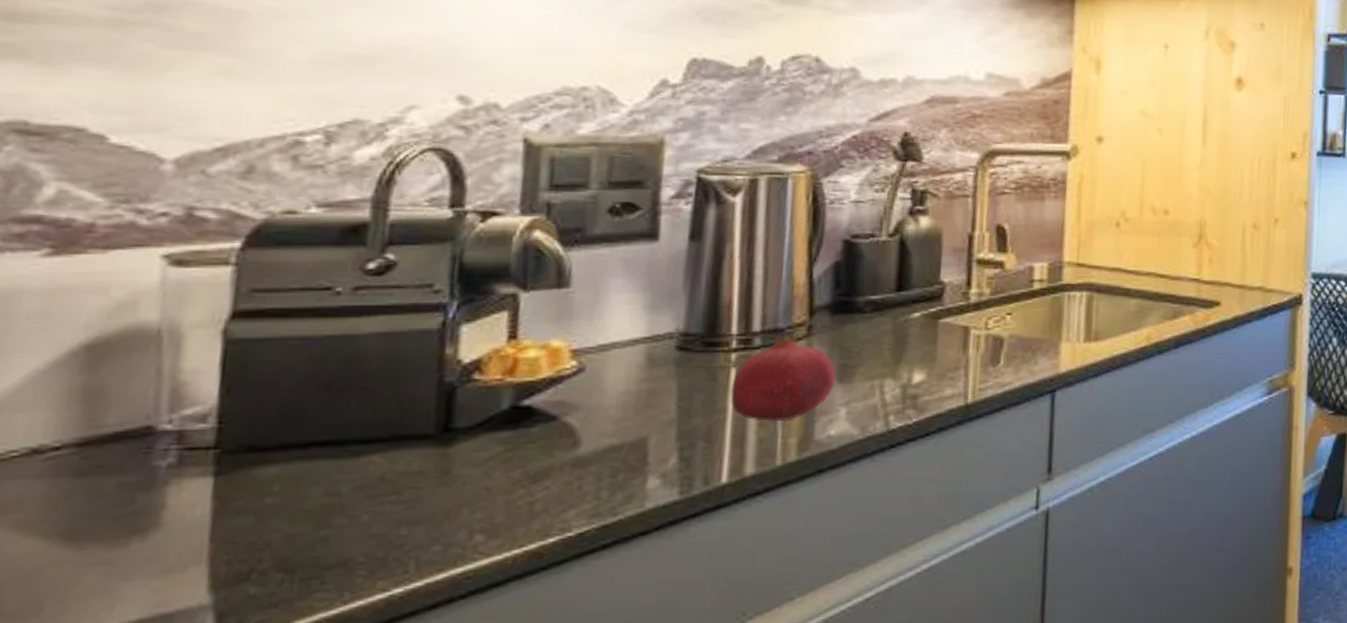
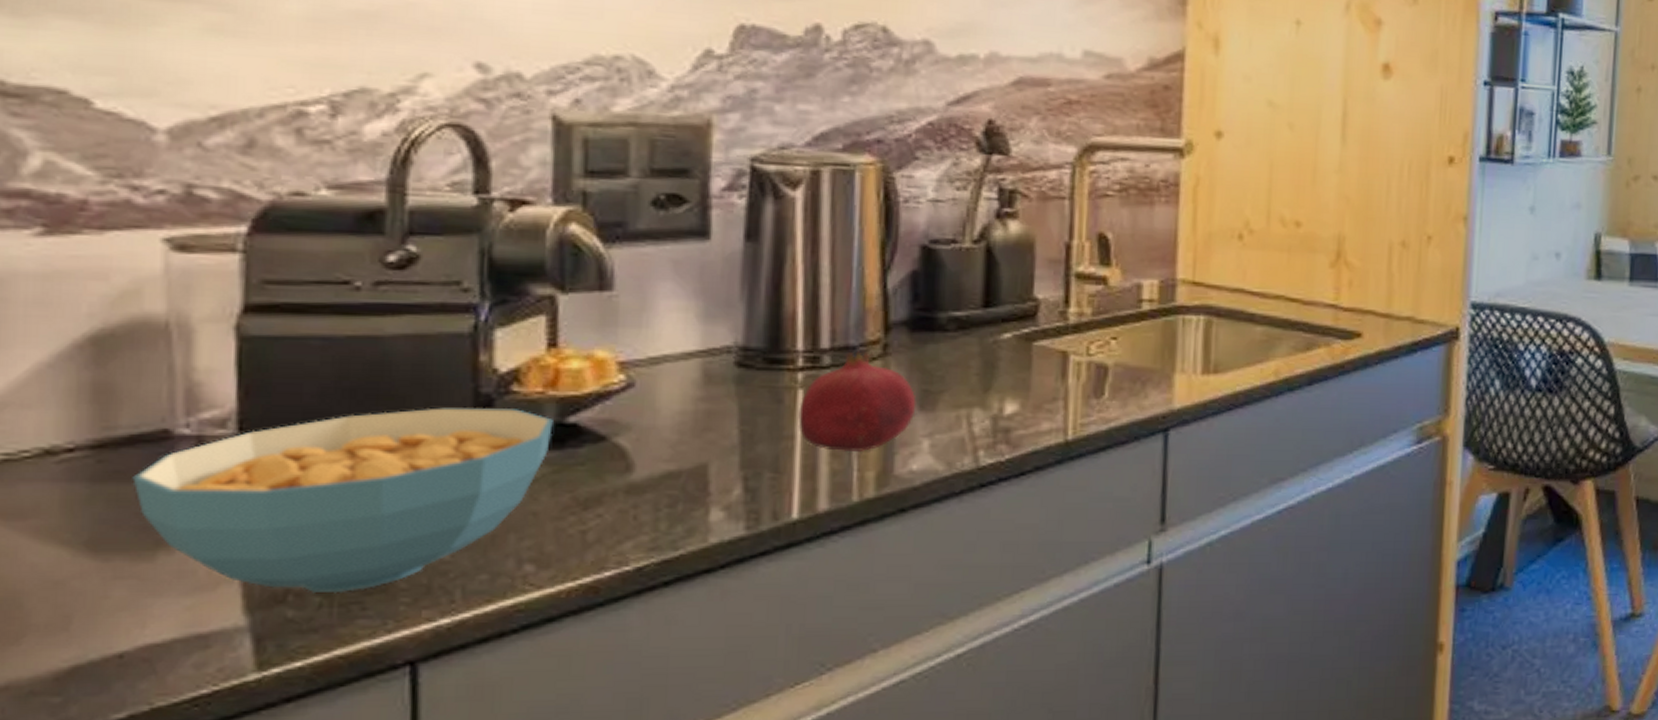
cereal bowl: none [113,395,510,571] -> present [132,407,553,594]

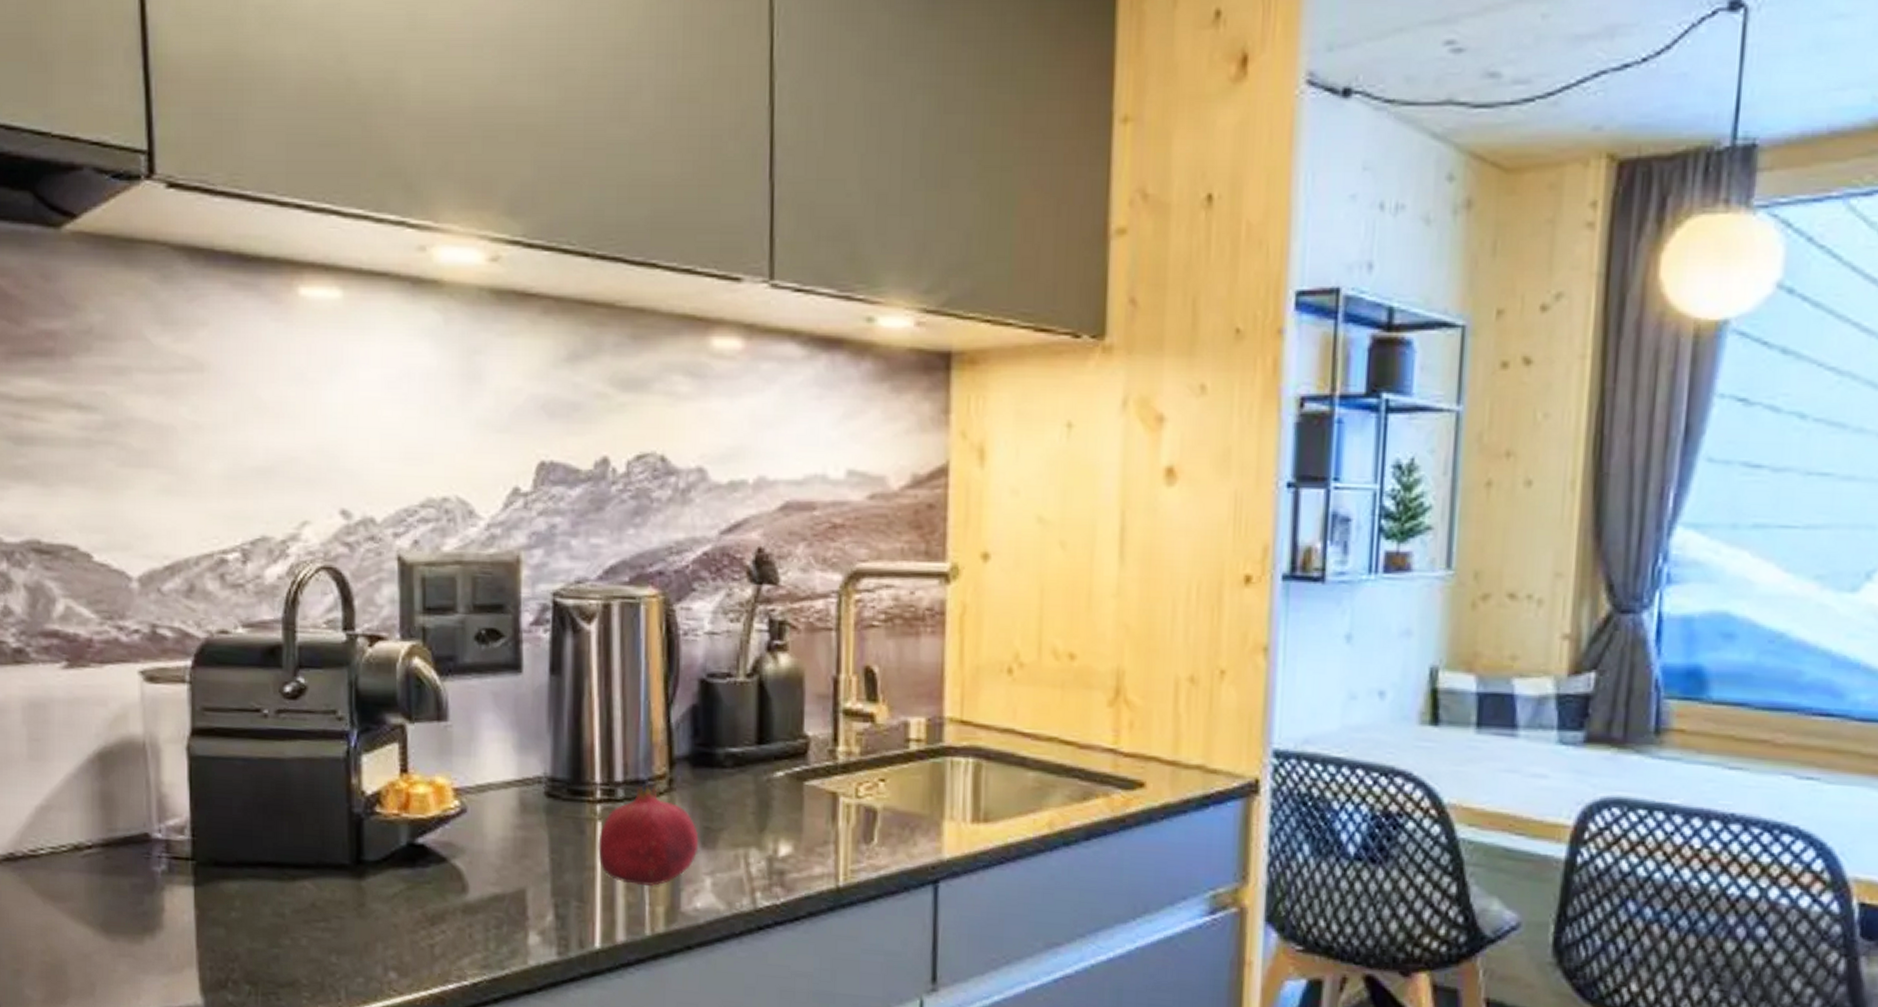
cereal bowl: present [132,407,553,594] -> none [127,824,407,984]

